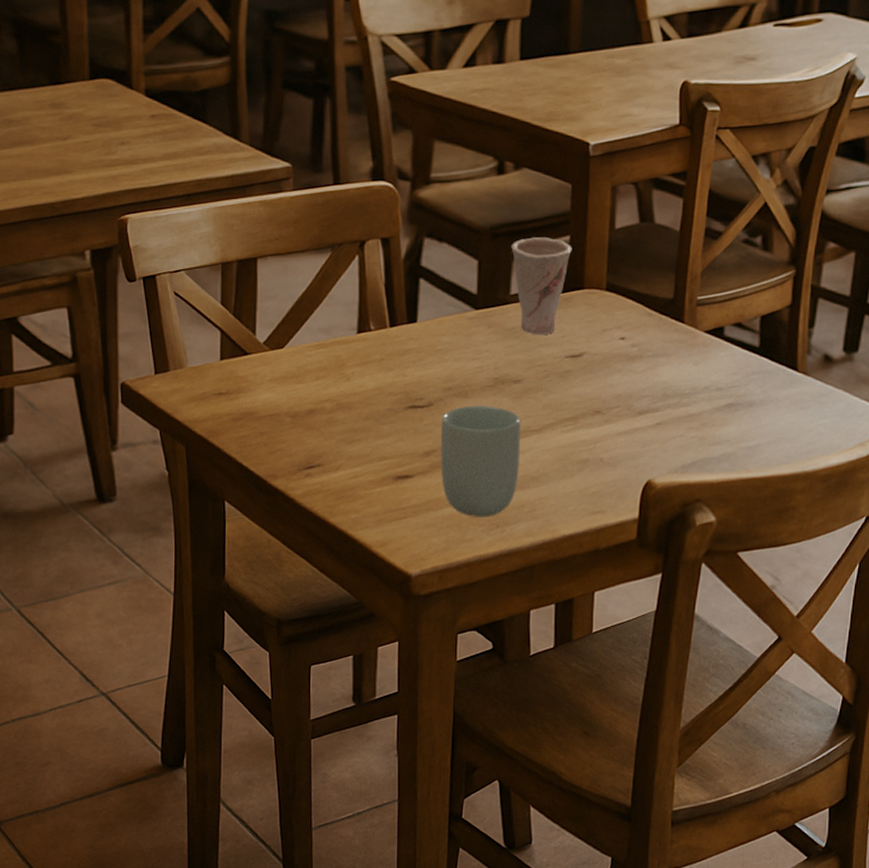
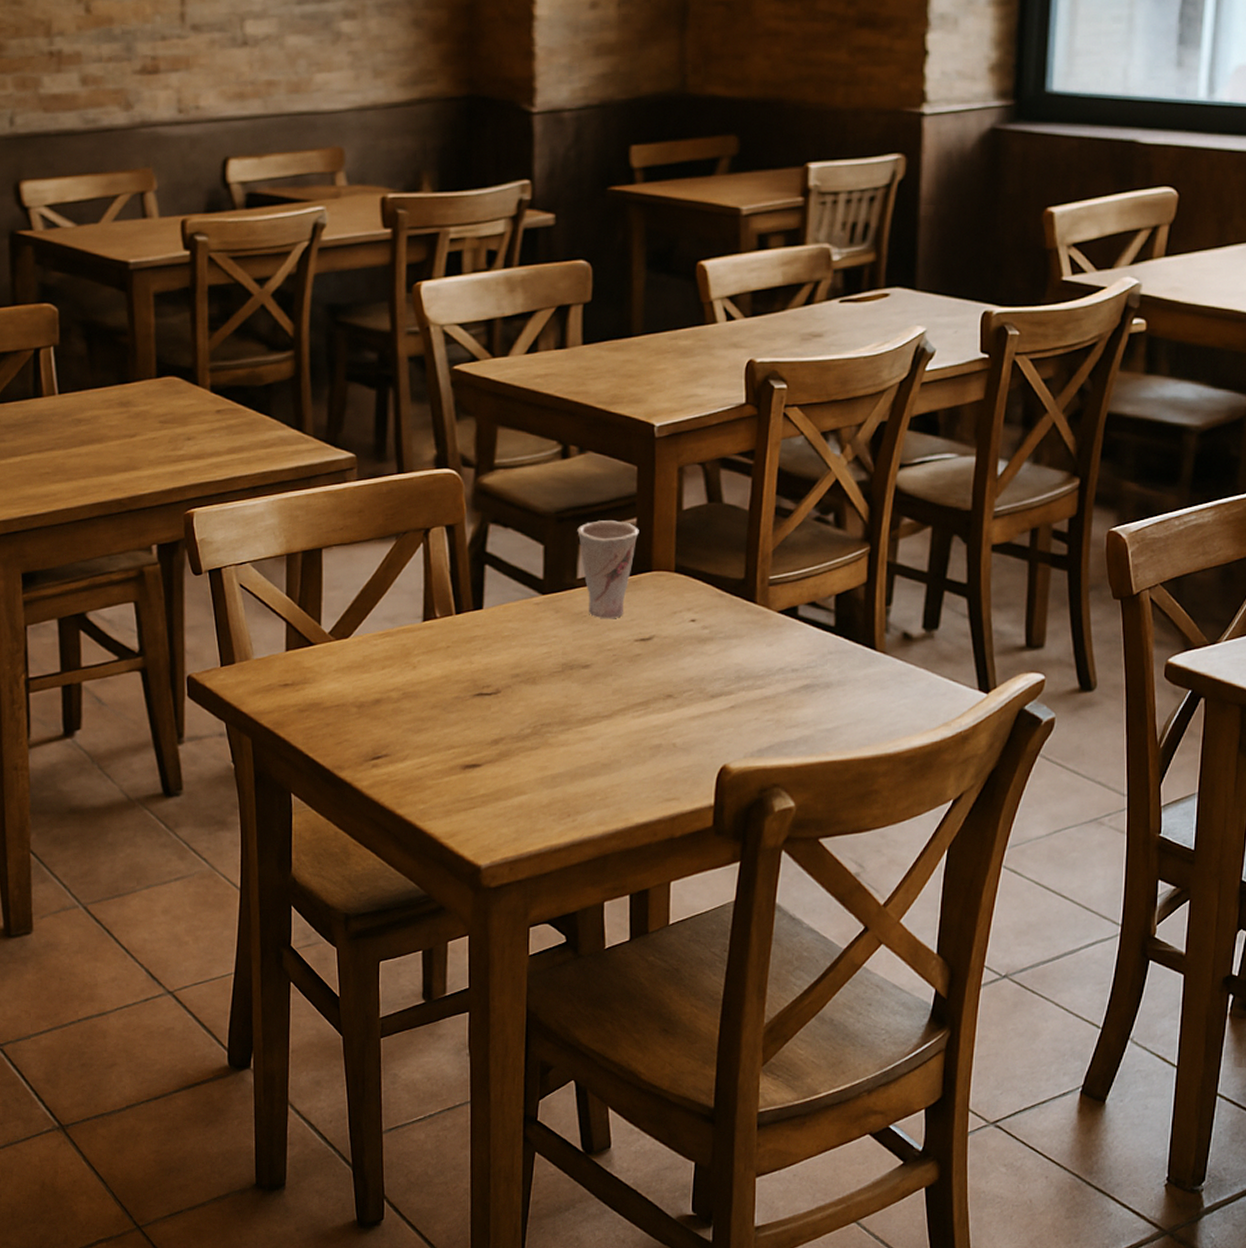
cup: present [440,405,521,517] -> none [508,692,590,806]

